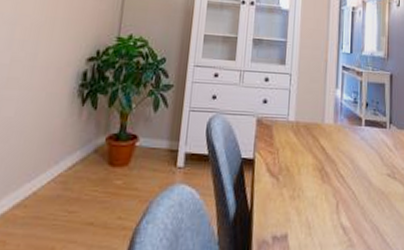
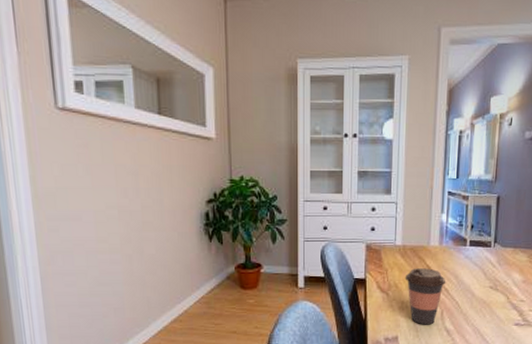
coffee cup: none [297,149,342,220] -> present [405,268,446,325]

